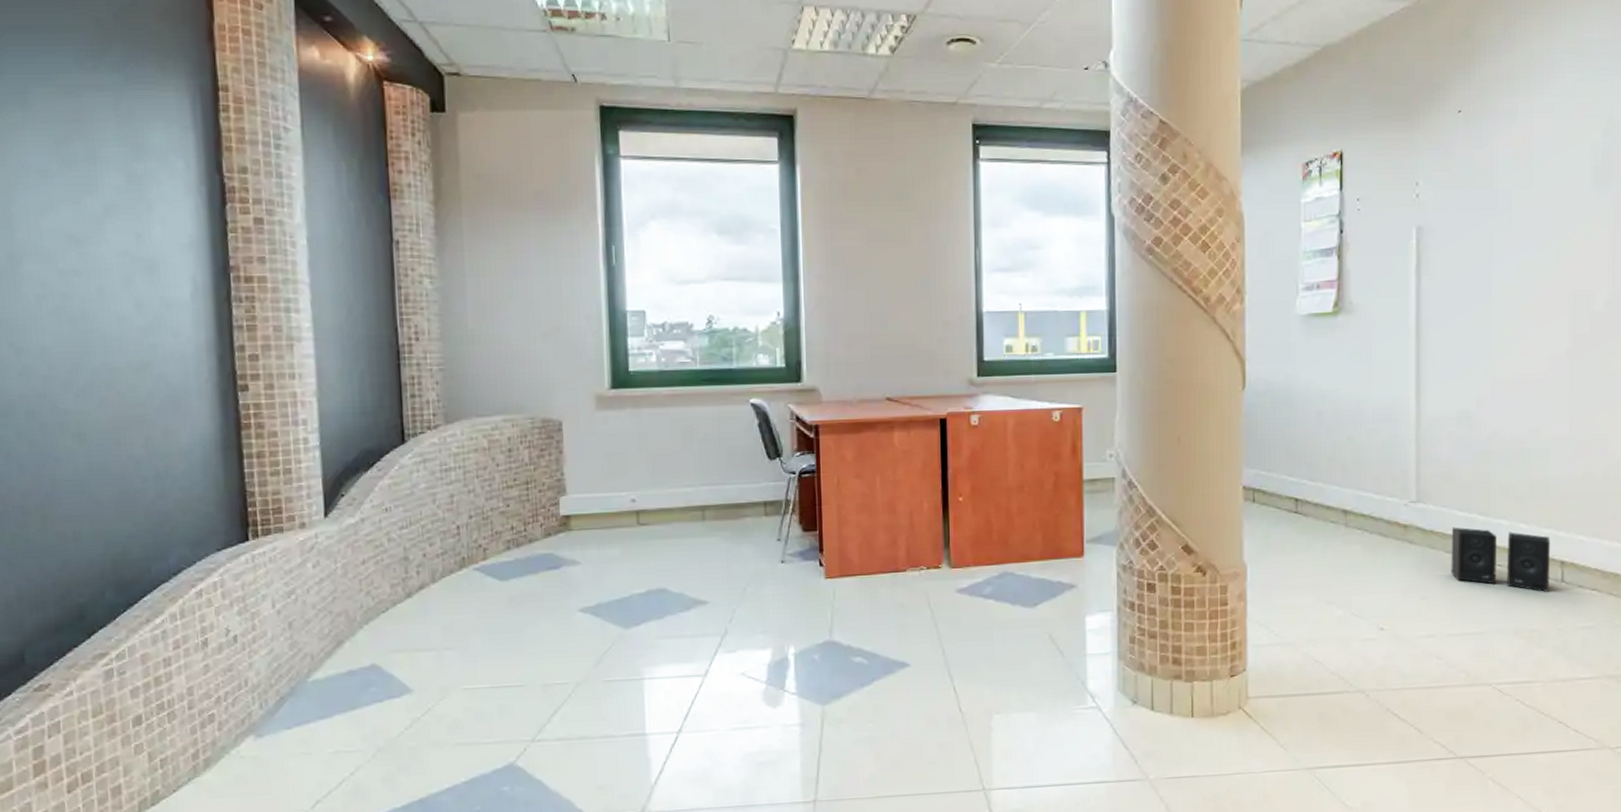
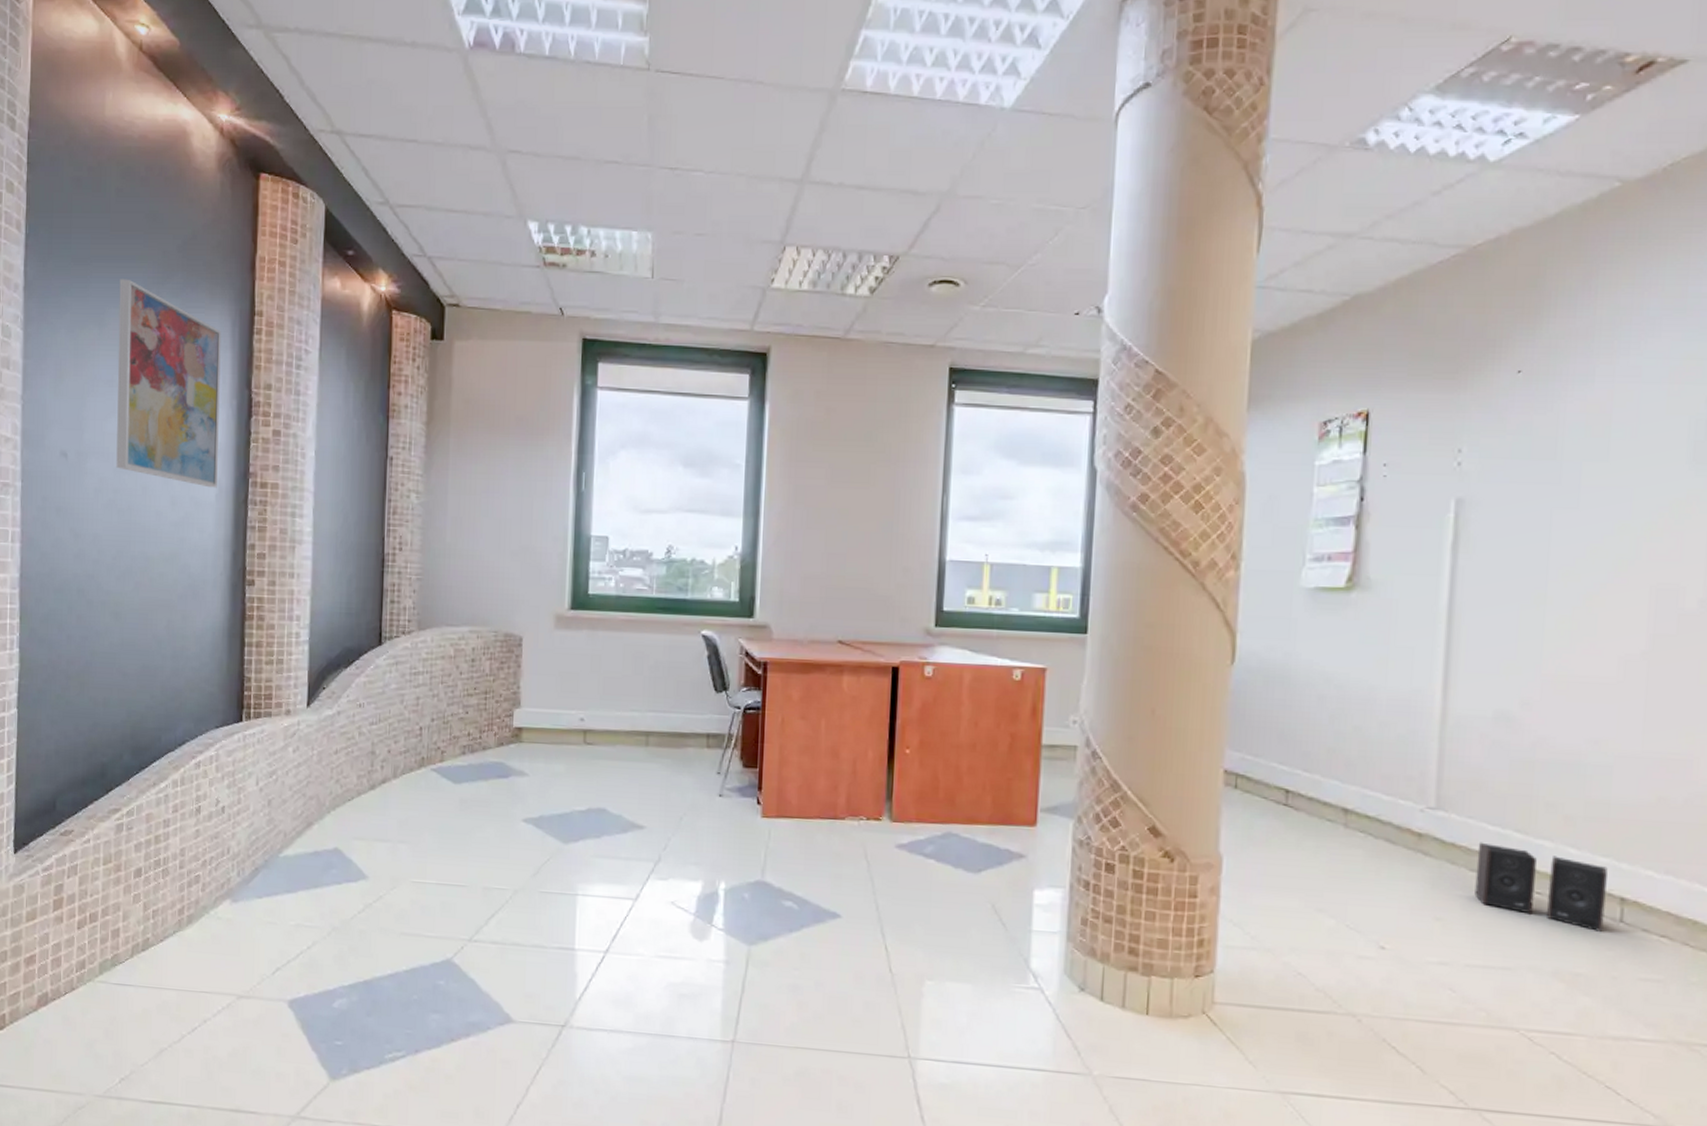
wall art: none [43,52,192,286] -> present [116,279,221,488]

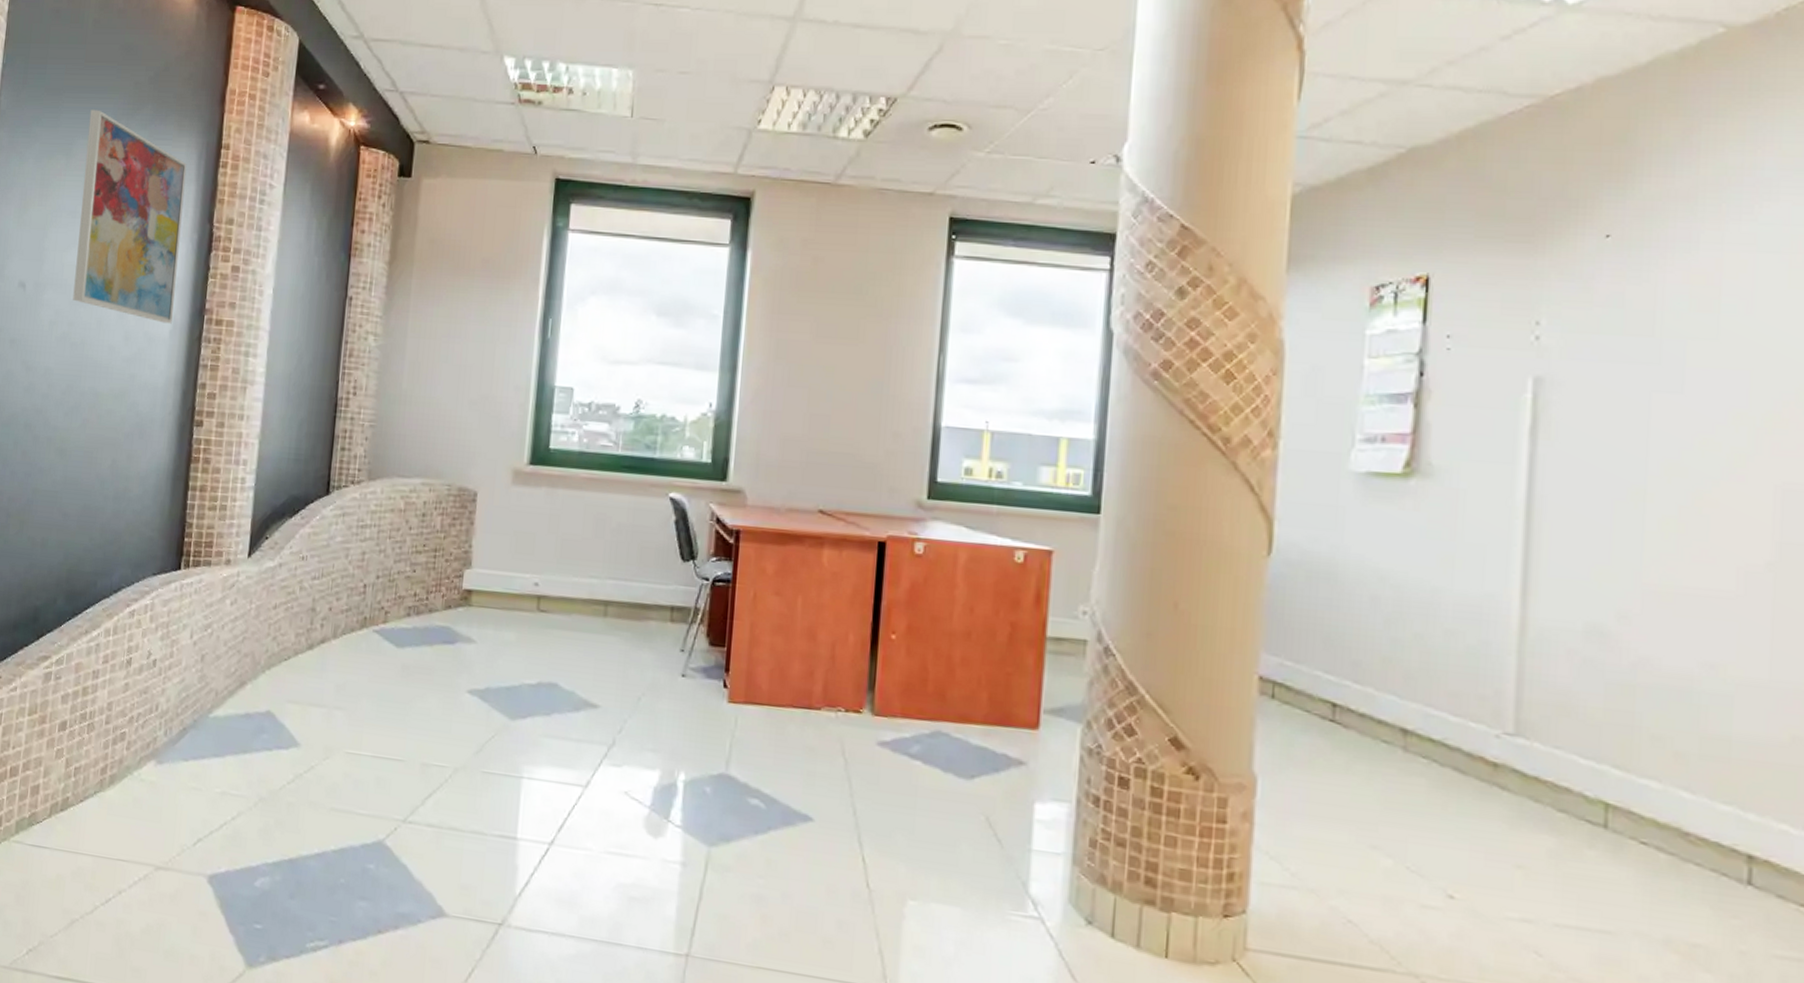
speaker: present [1474,842,1608,933] -> none [1564,777,1730,897]

